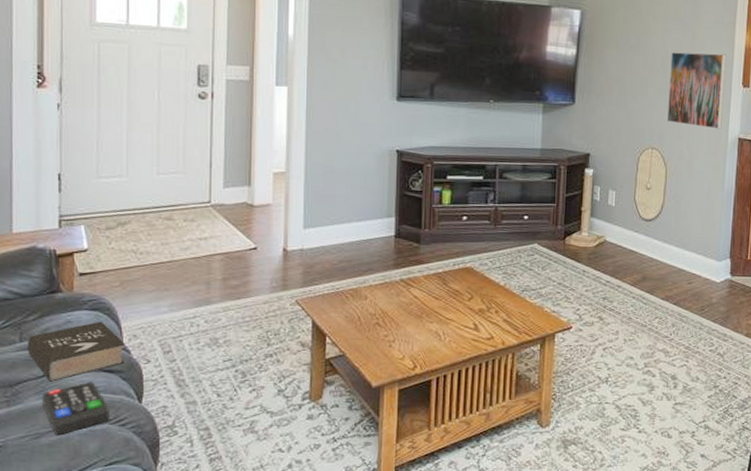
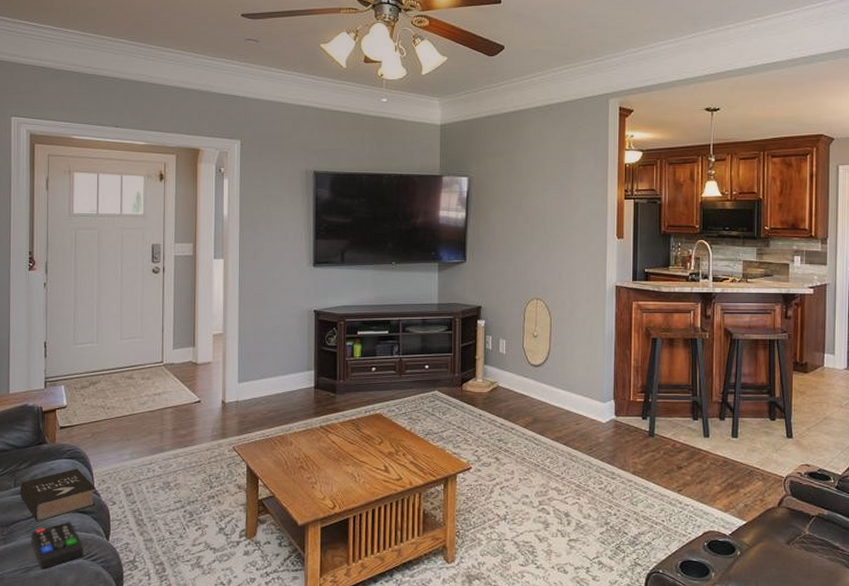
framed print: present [667,52,727,130] -> none [550,209,601,279]

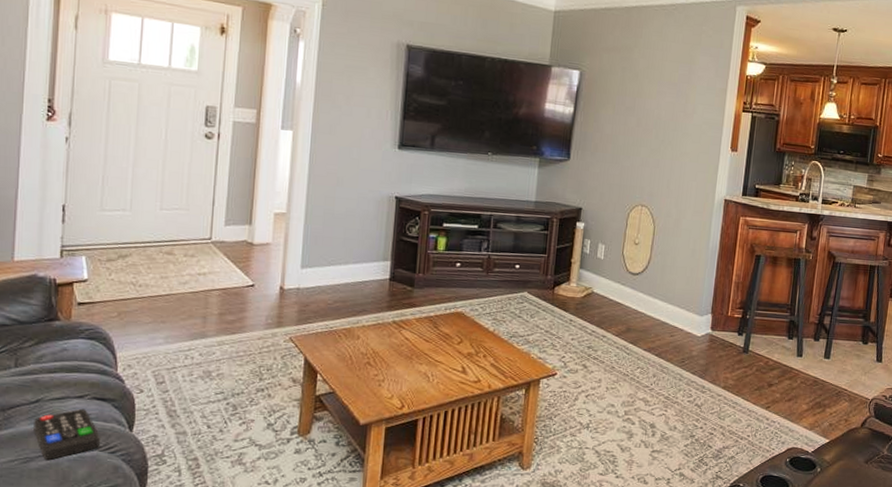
book: present [19,468,96,522] -> none [21,350,119,408]

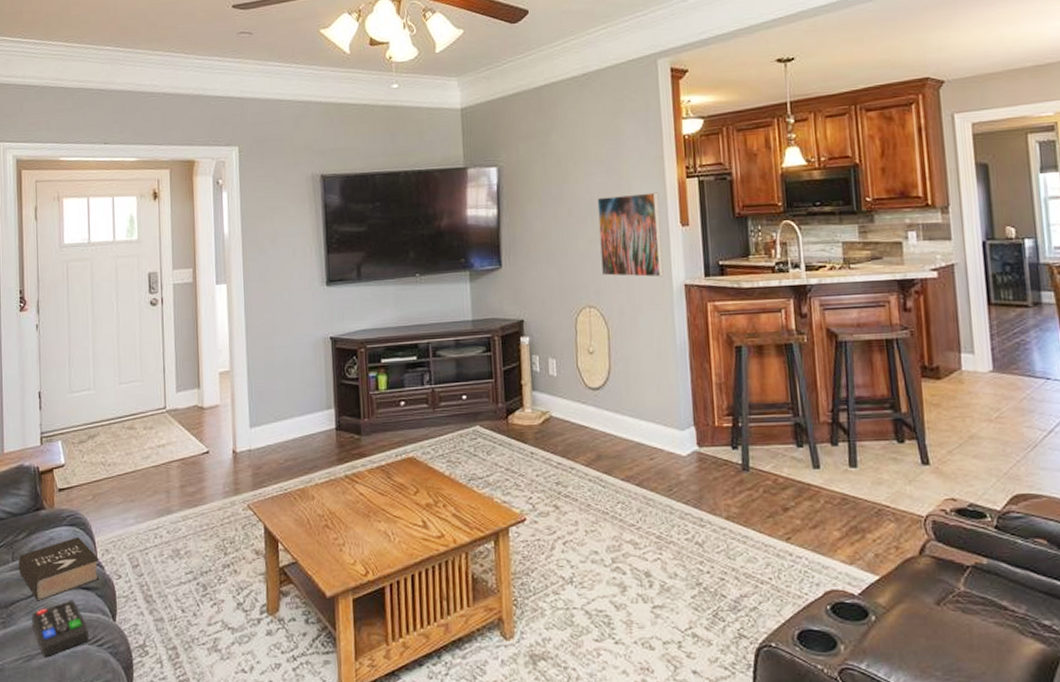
book: none [21,350,119,408] -> present [18,536,100,601]
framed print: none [658,114,717,190] -> present [597,192,664,278]

